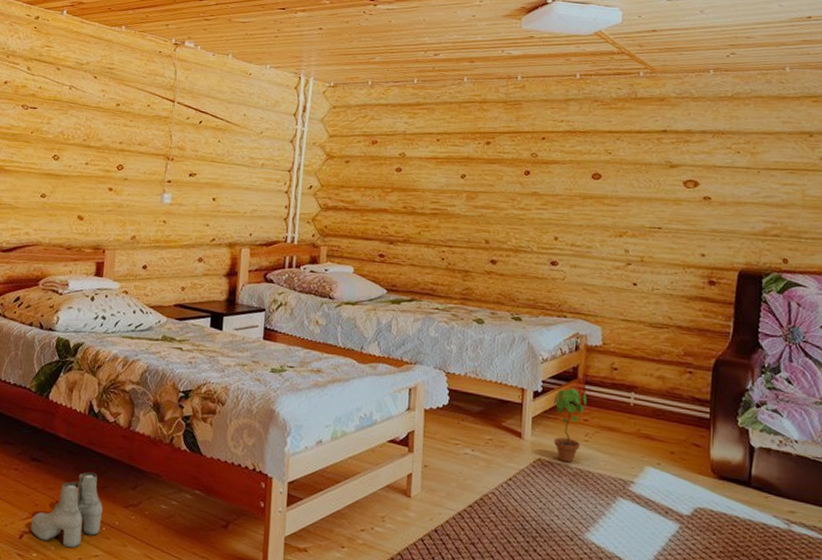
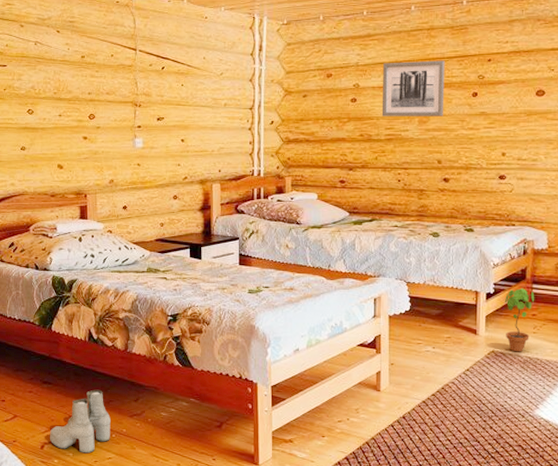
wall art: none [427,133,497,194] -> present [381,60,445,116]

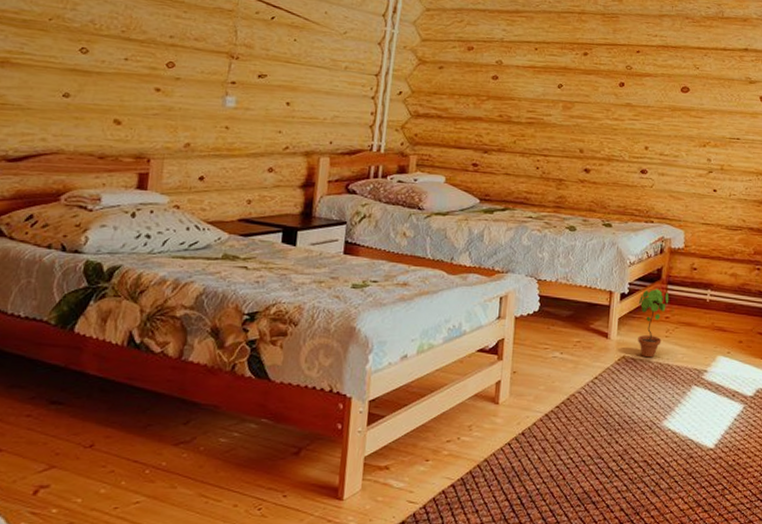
boots: present [50,389,111,454] -> none [49,410,146,498]
wall art: present [381,60,445,116] -> none [524,42,594,104]

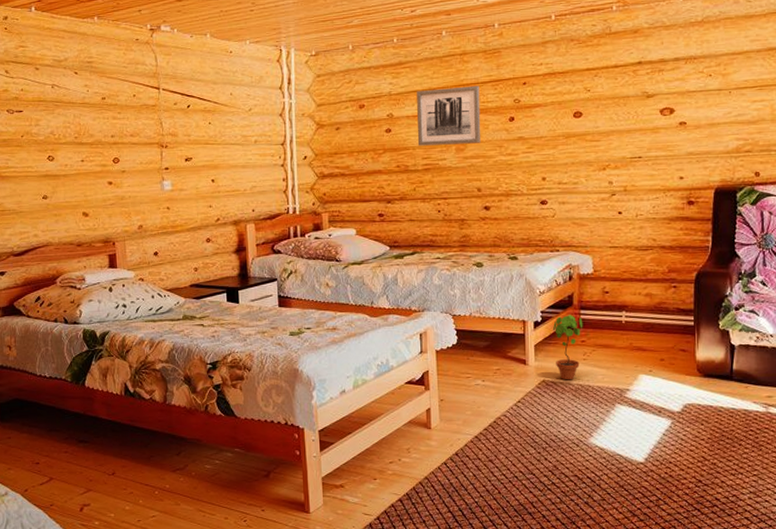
wall art: none [524,42,594,104] -> present [417,85,481,146]

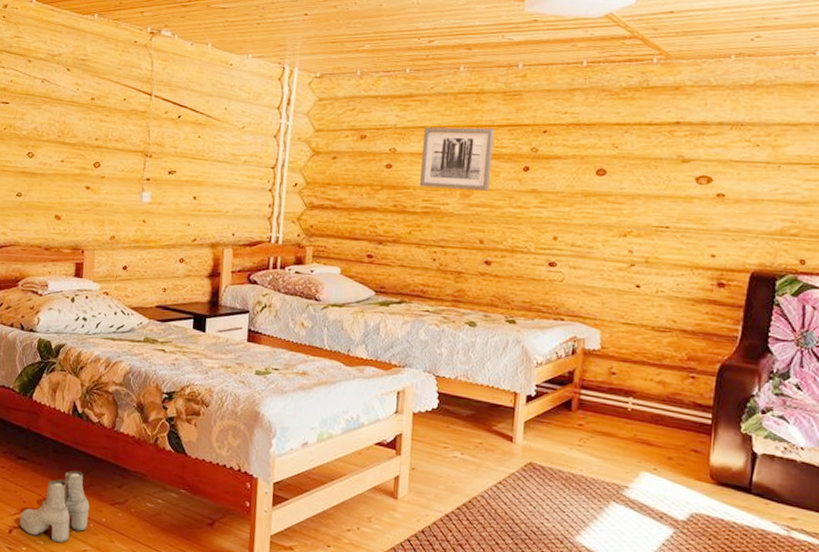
boots: none [89,445,153,513] -> present [20,470,90,543]
potted plant: present [553,315,583,380] -> none [546,393,583,467]

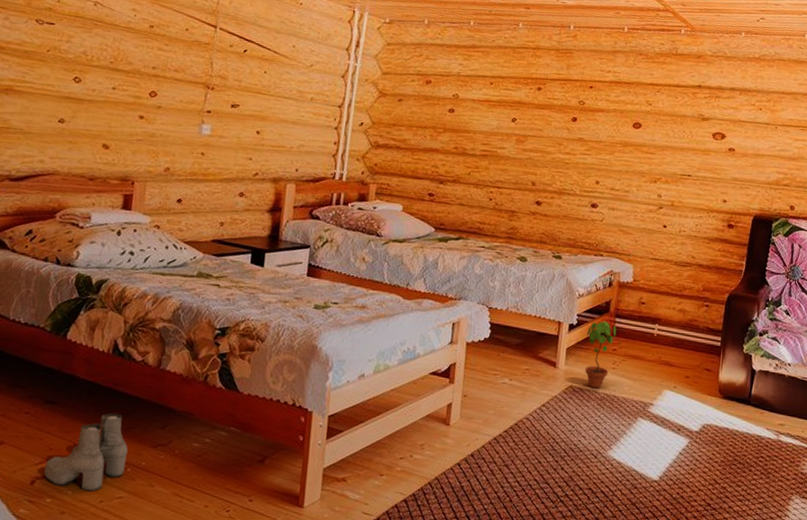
wall art: present [419,127,495,191] -> none [479,76,548,138]
potted plant: none [546,393,583,467] -> present [585,321,617,389]

